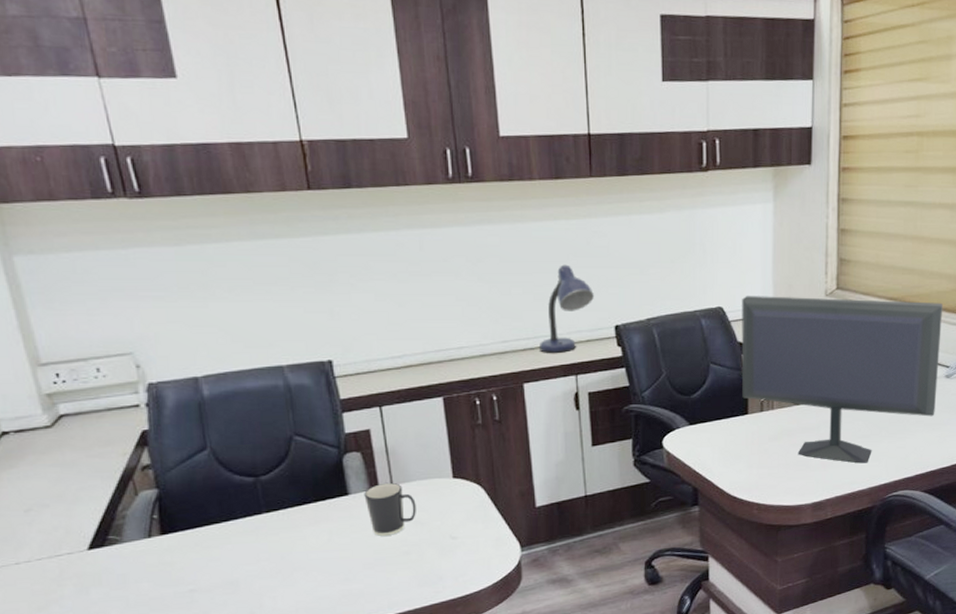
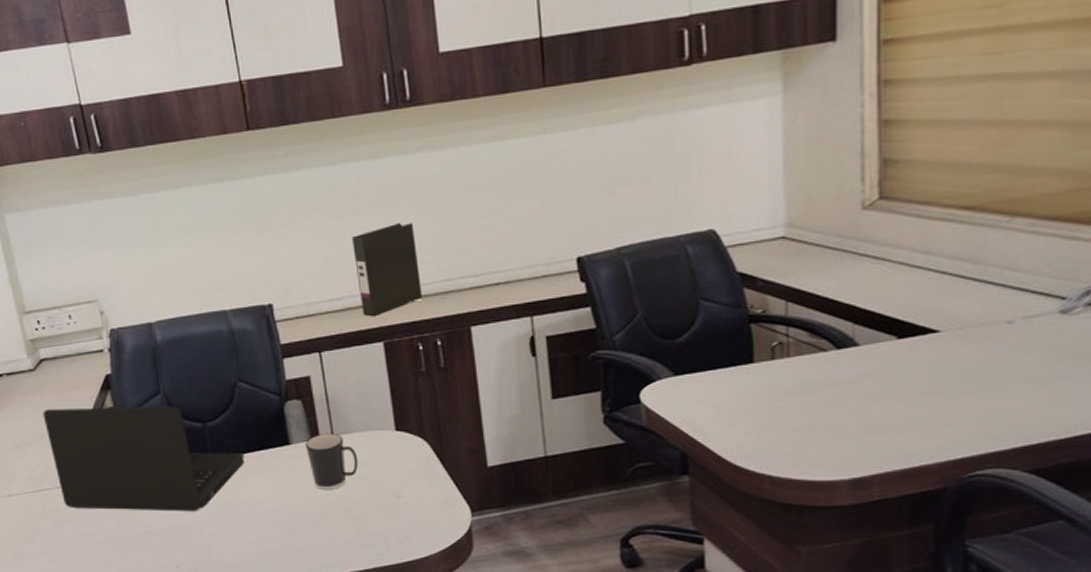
laptop: none [62,462,300,572] -> present [43,407,245,511]
binder: none [414,287,481,374] -> present [352,222,423,317]
desk lamp: present [538,264,594,353] -> none [487,189,551,292]
computer monitor: present [741,296,944,463] -> none [742,209,1053,430]

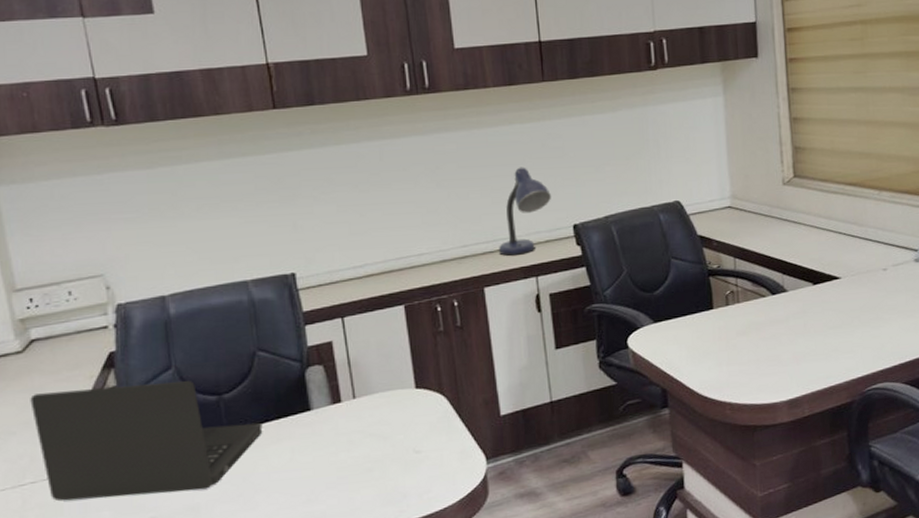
mug: present [305,433,358,489] -> none [326,395,379,453]
binder: present [352,222,423,317] -> none [375,195,441,282]
desk lamp: none [487,189,551,292] -> present [498,167,551,256]

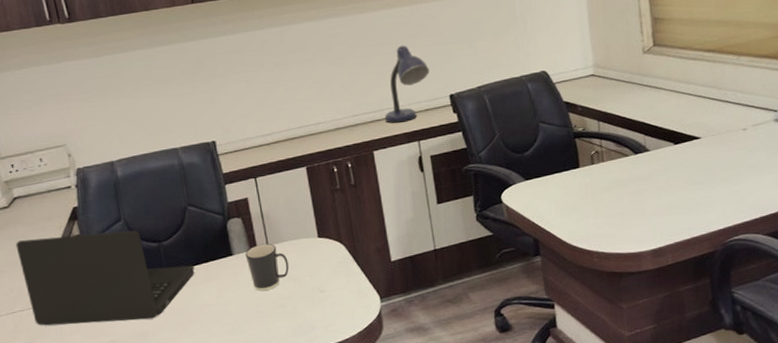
mug: none [326,395,379,453] -> present [245,243,289,291]

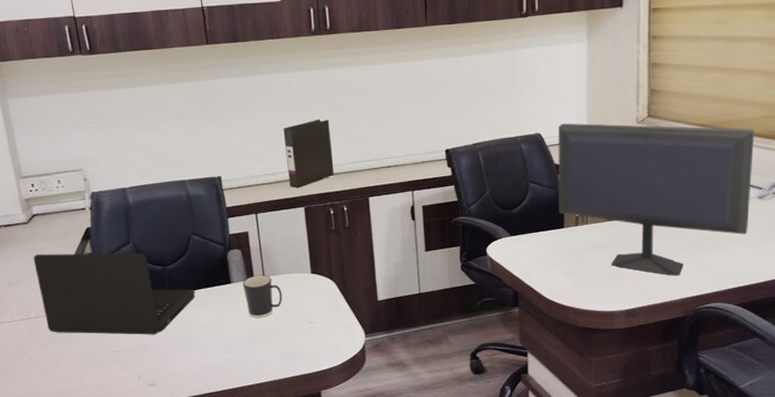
binder: none [278,72,336,148] -> present [283,119,335,188]
desk lamp: present [384,45,429,123] -> none [381,99,428,172]
computer monitor: none [564,50,768,209] -> present [558,123,755,276]

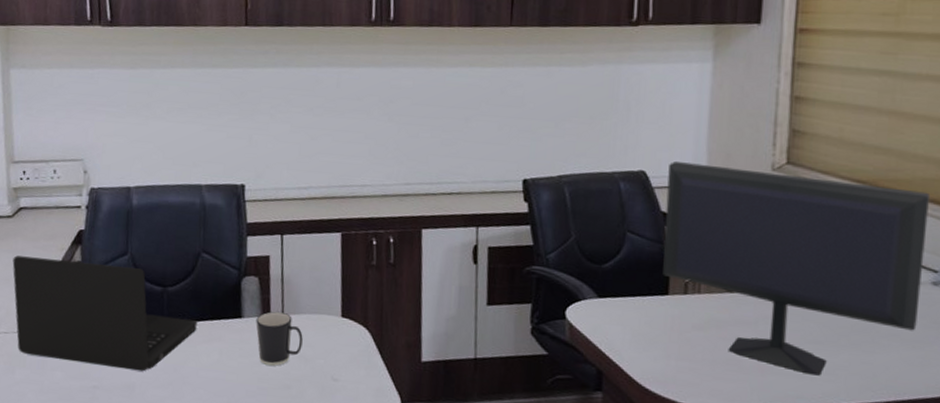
binder: present [283,119,335,188] -> none [325,126,383,209]

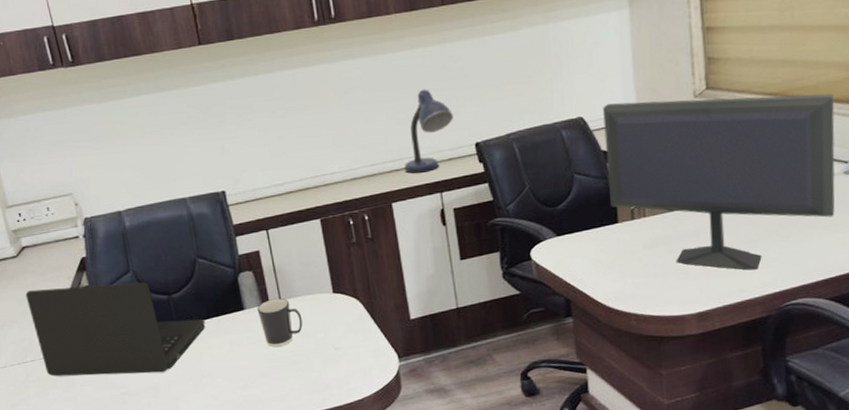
desk lamp: none [441,111,504,202] -> present [404,89,453,173]

